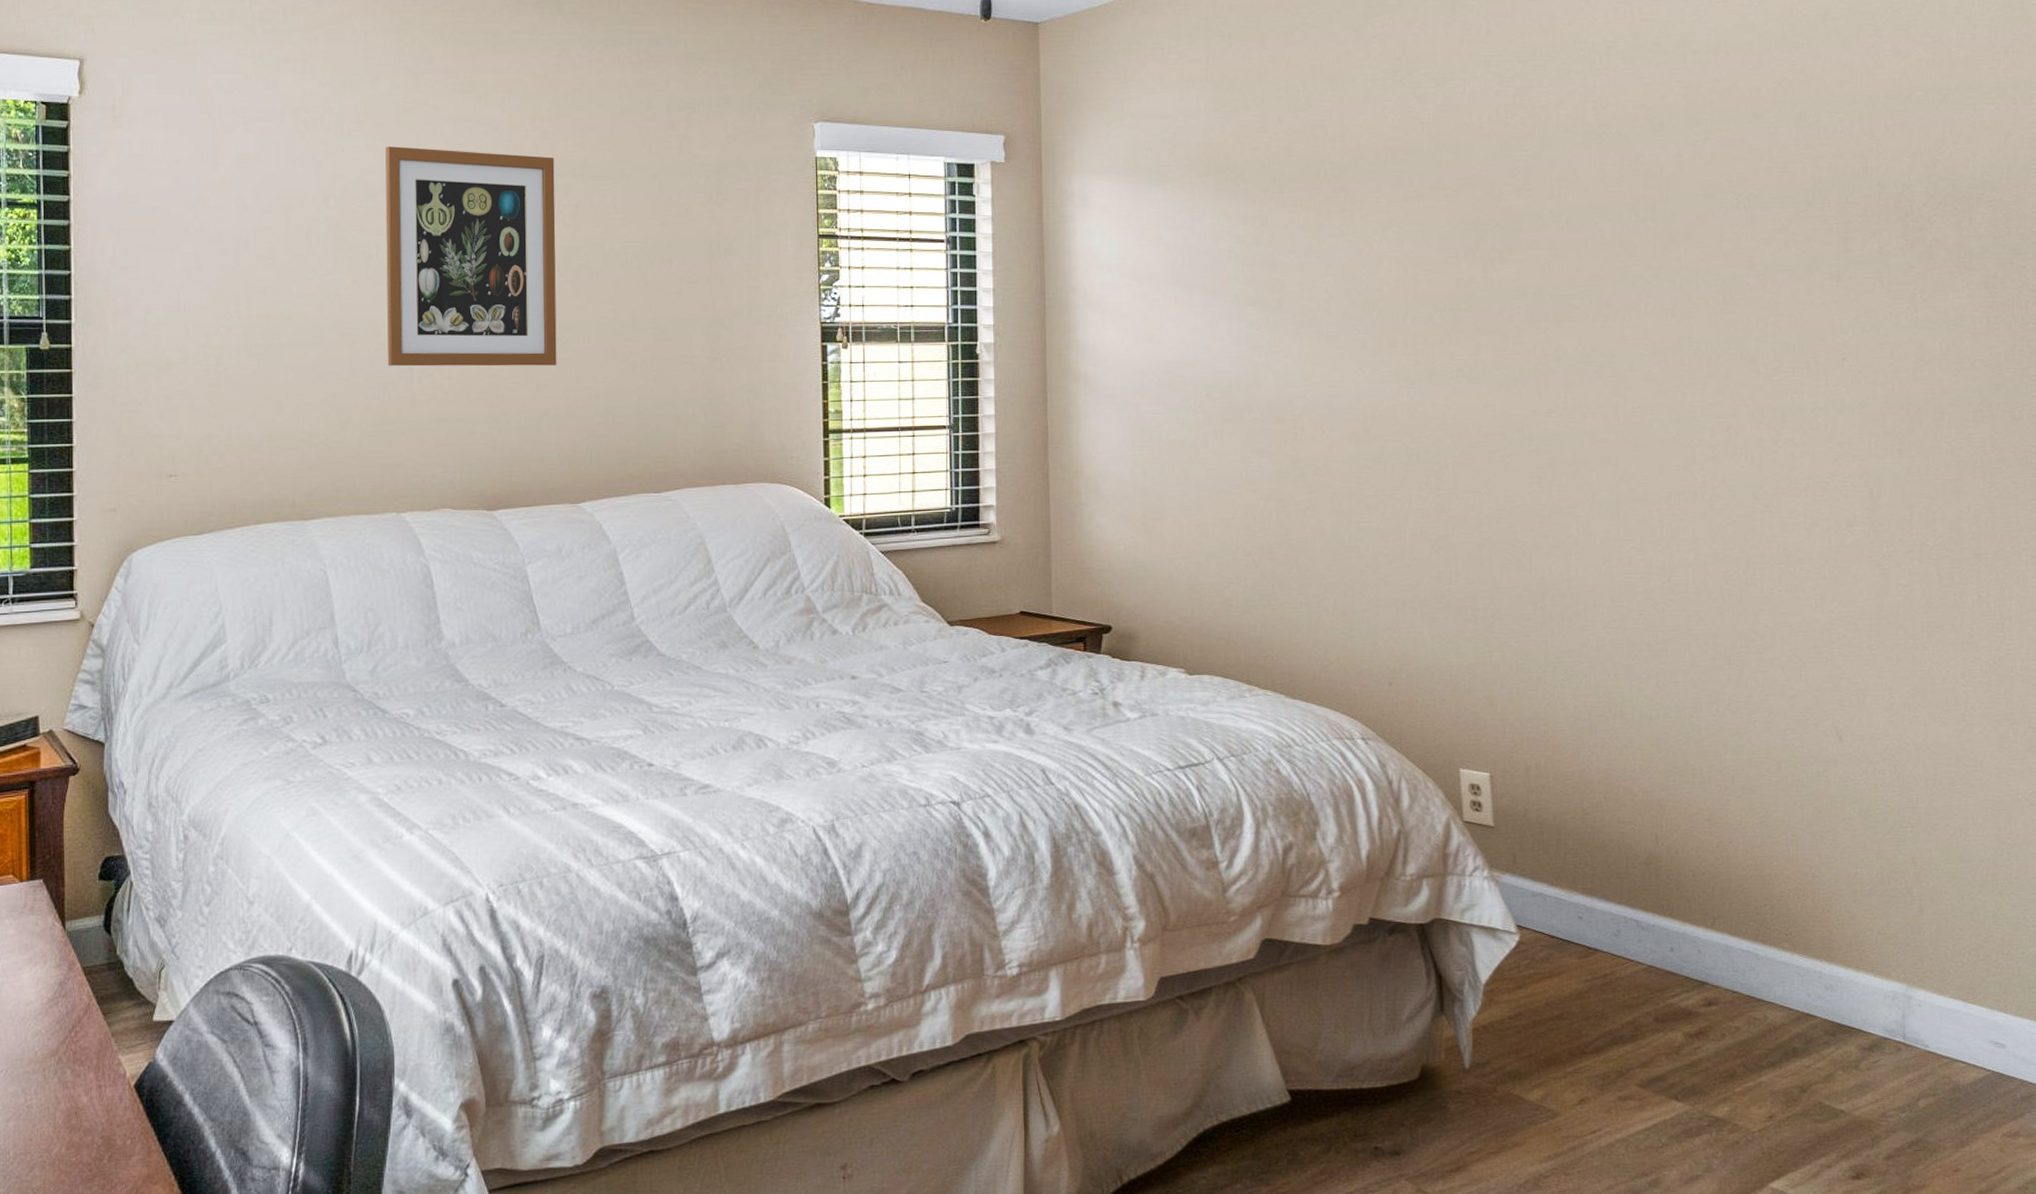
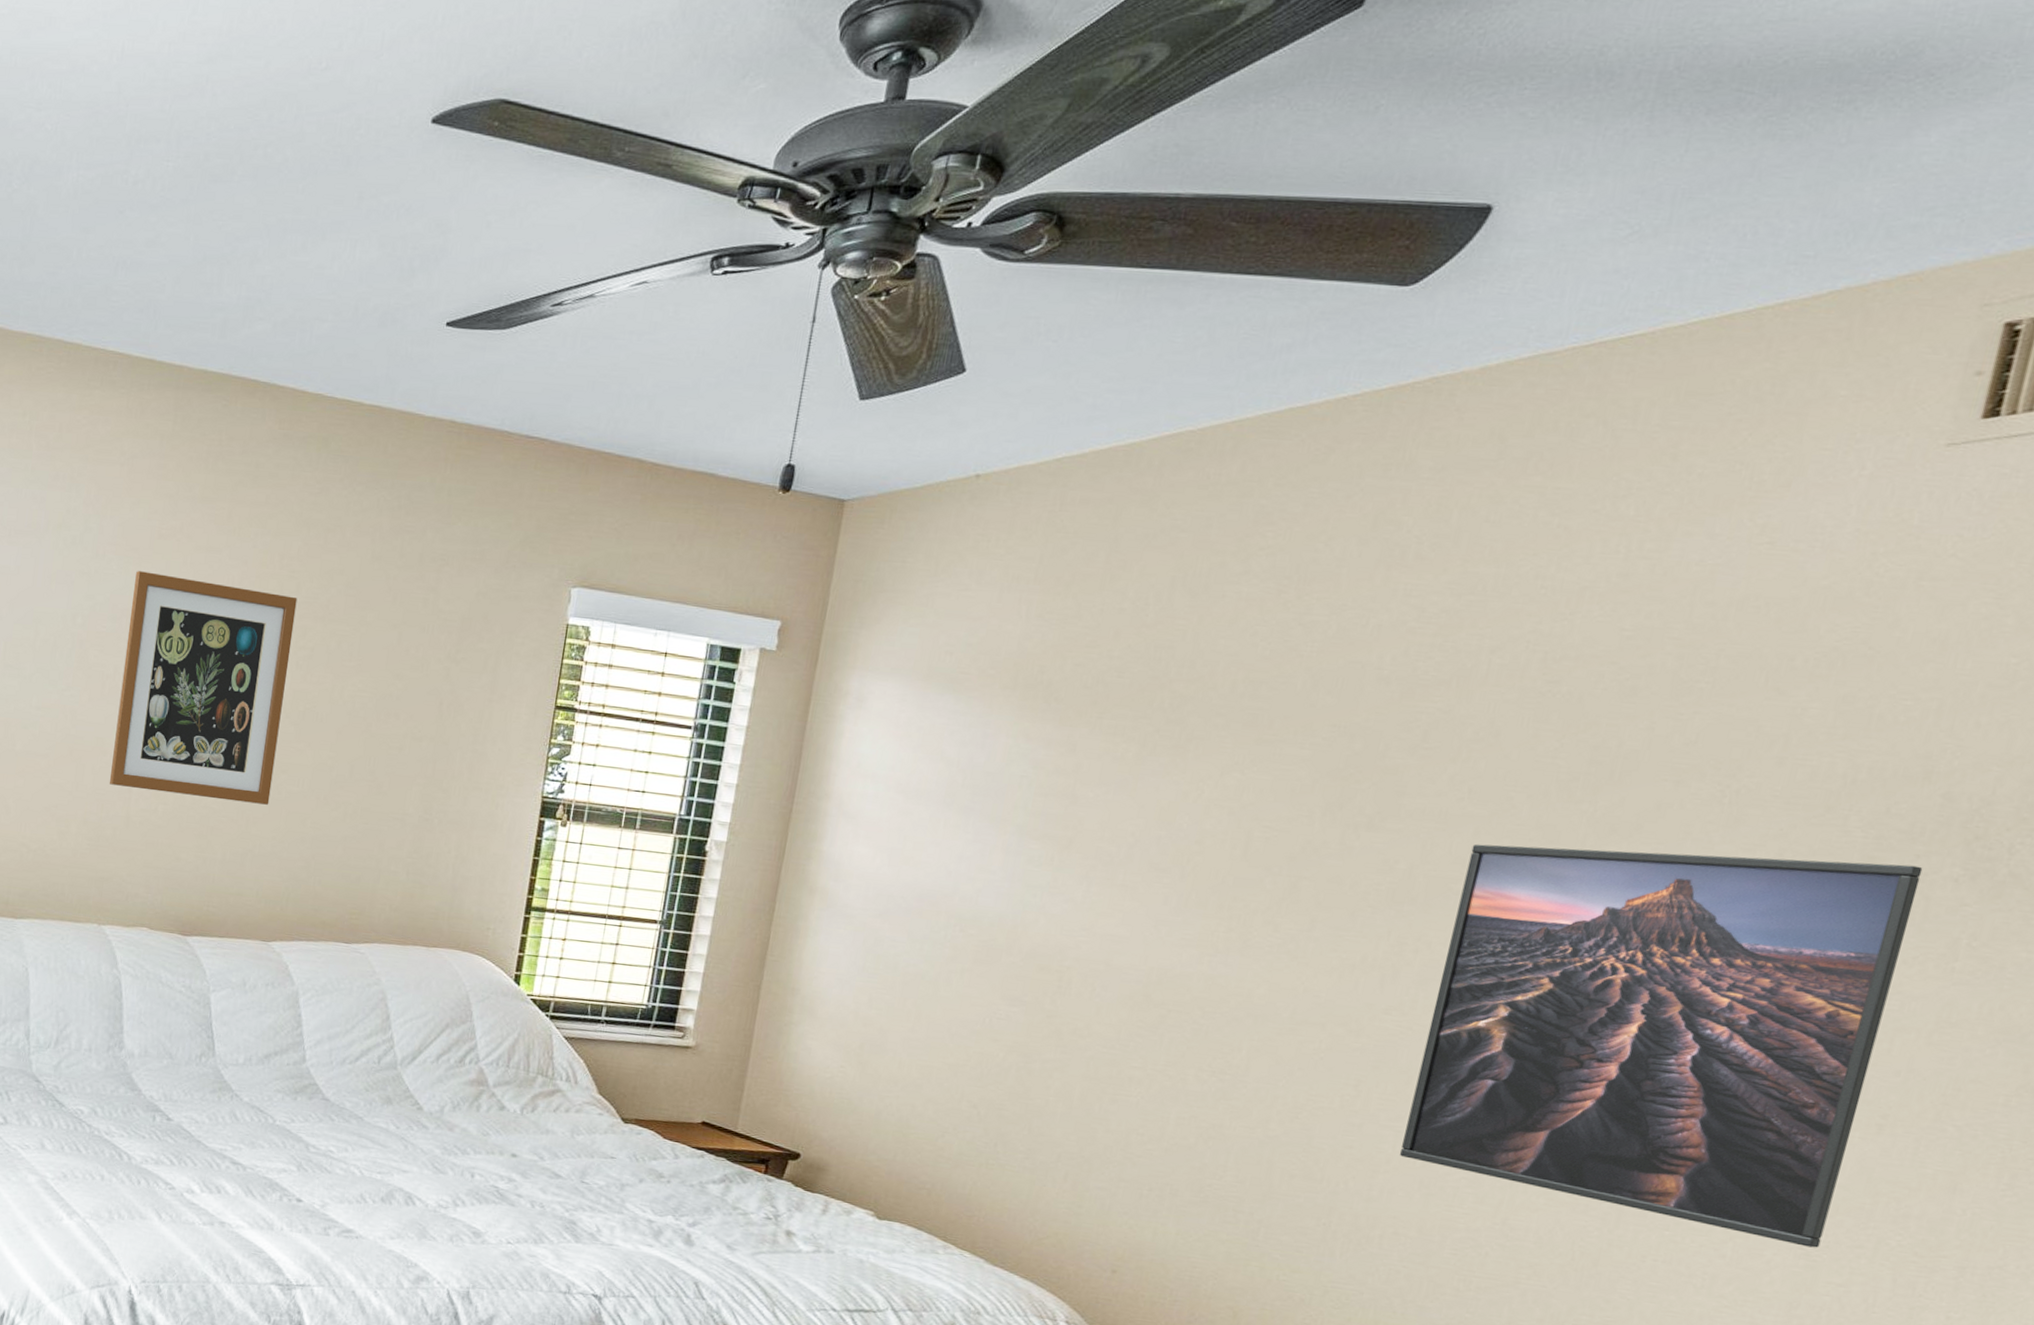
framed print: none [1578,241,1885,559] -> present [1400,844,1923,1248]

